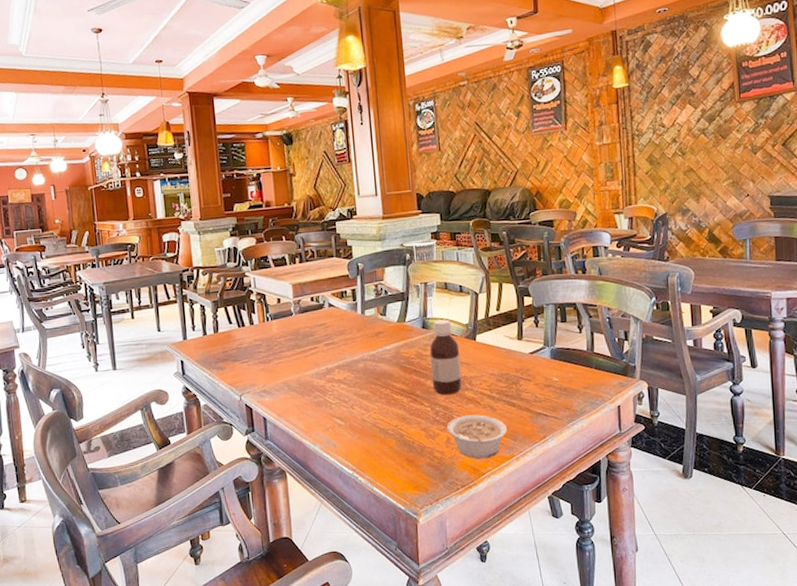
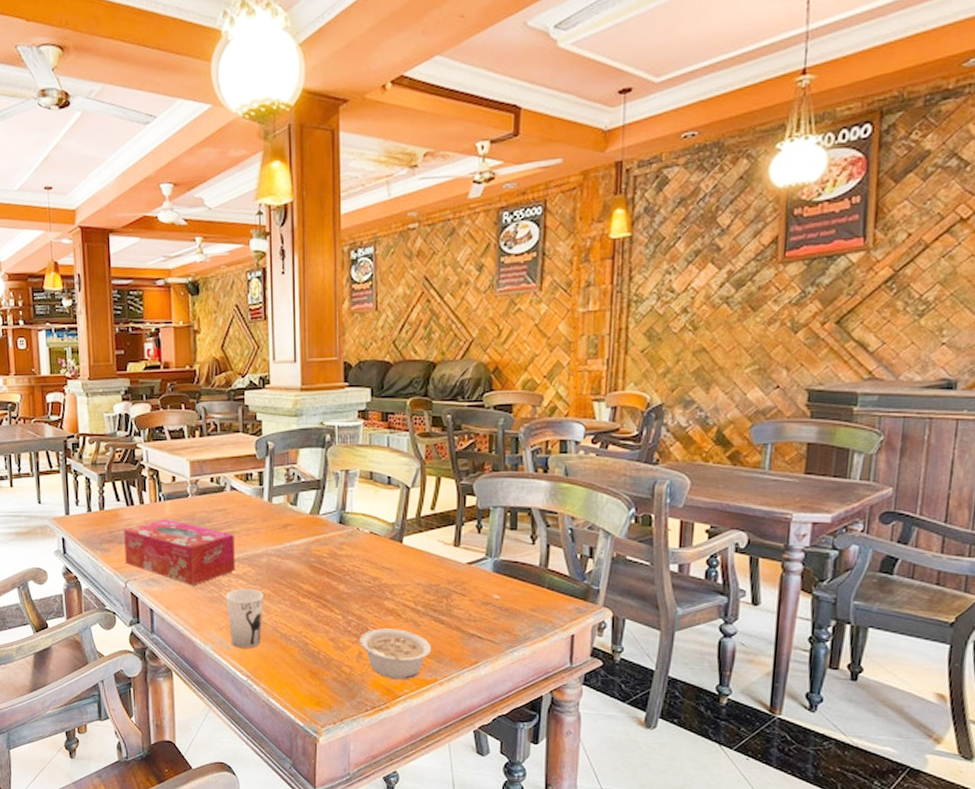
tissue box: none [237,336,337,393] -> present [124,519,235,586]
cup: none [329,391,363,445] -> present [225,588,264,649]
bottle: present [429,319,462,396] -> none [346,515,382,604]

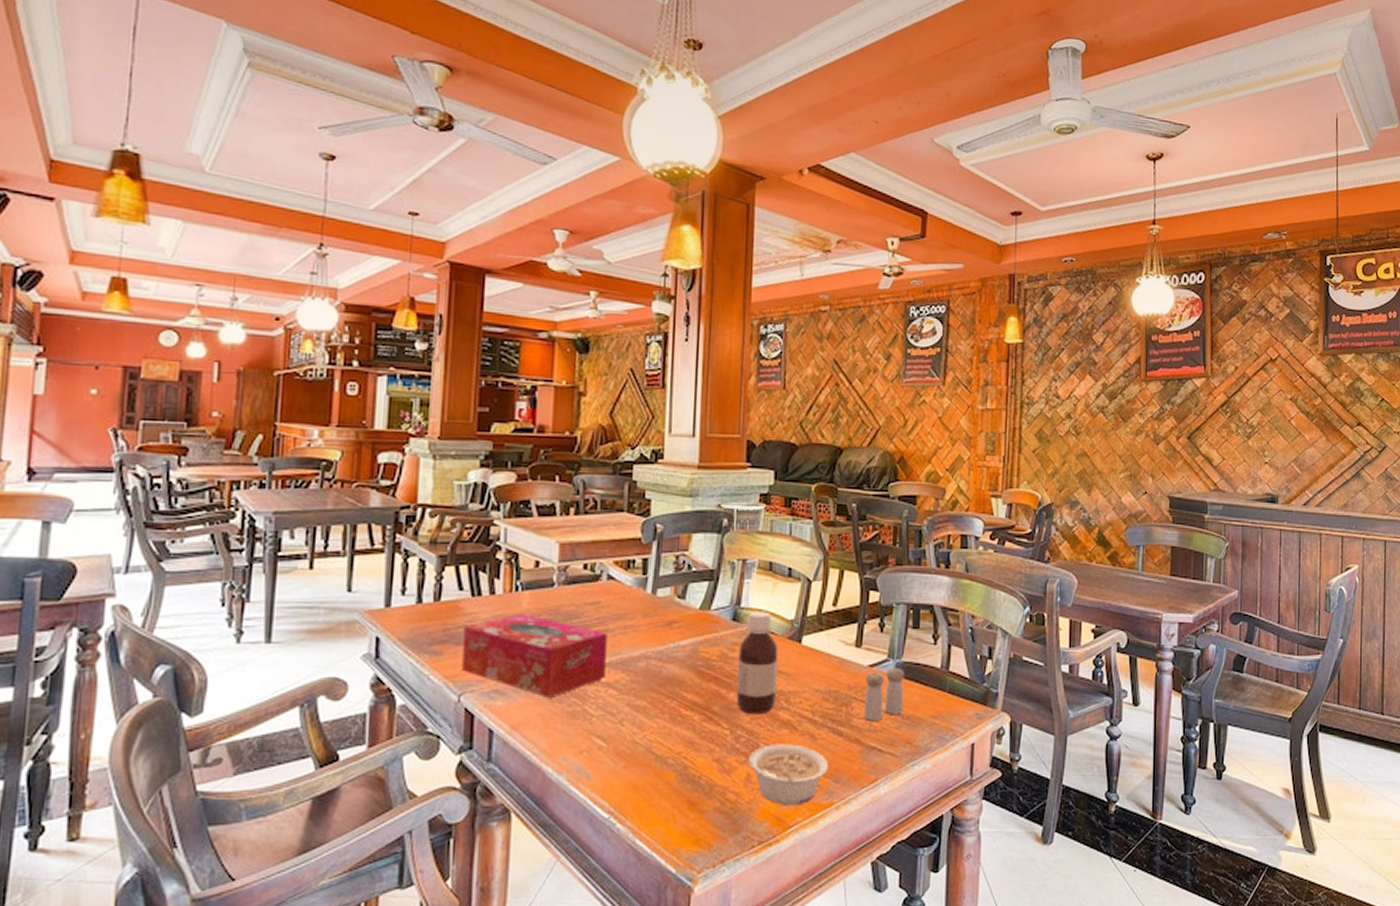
cup: present [225,588,264,649] -> none [590,699,638,777]
bottle: none [346,515,382,604] -> present [736,611,779,715]
salt and pepper shaker: none [464,564,502,612] -> present [864,666,904,721]

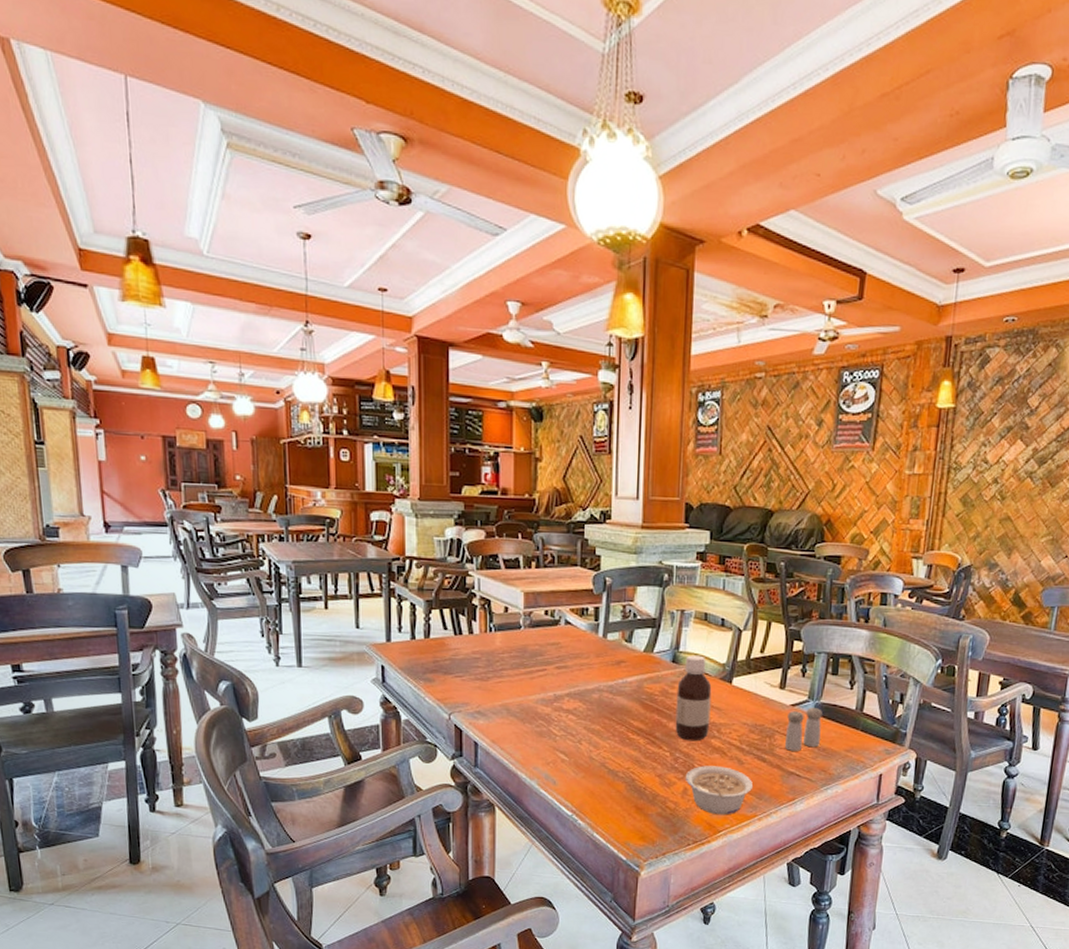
tissue box: present [462,613,608,698] -> none [450,650,567,720]

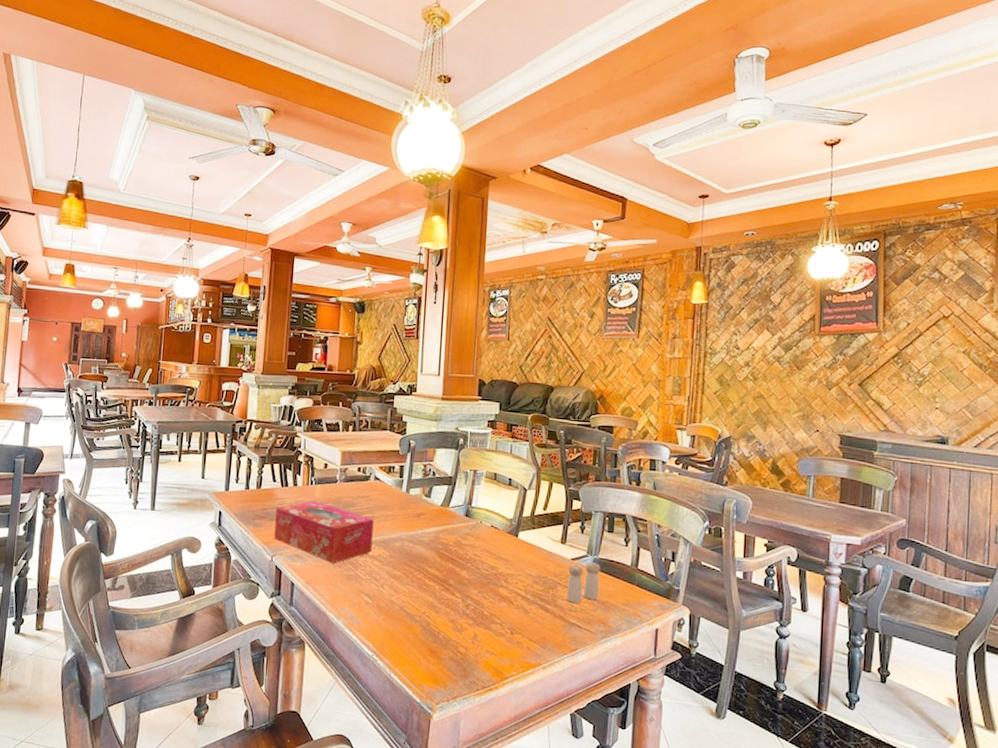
tissue box: none [450,650,567,720] -> present [274,500,374,563]
bottle: present [675,655,712,742] -> none [467,510,500,590]
legume: present [685,765,754,815] -> none [475,613,538,662]

